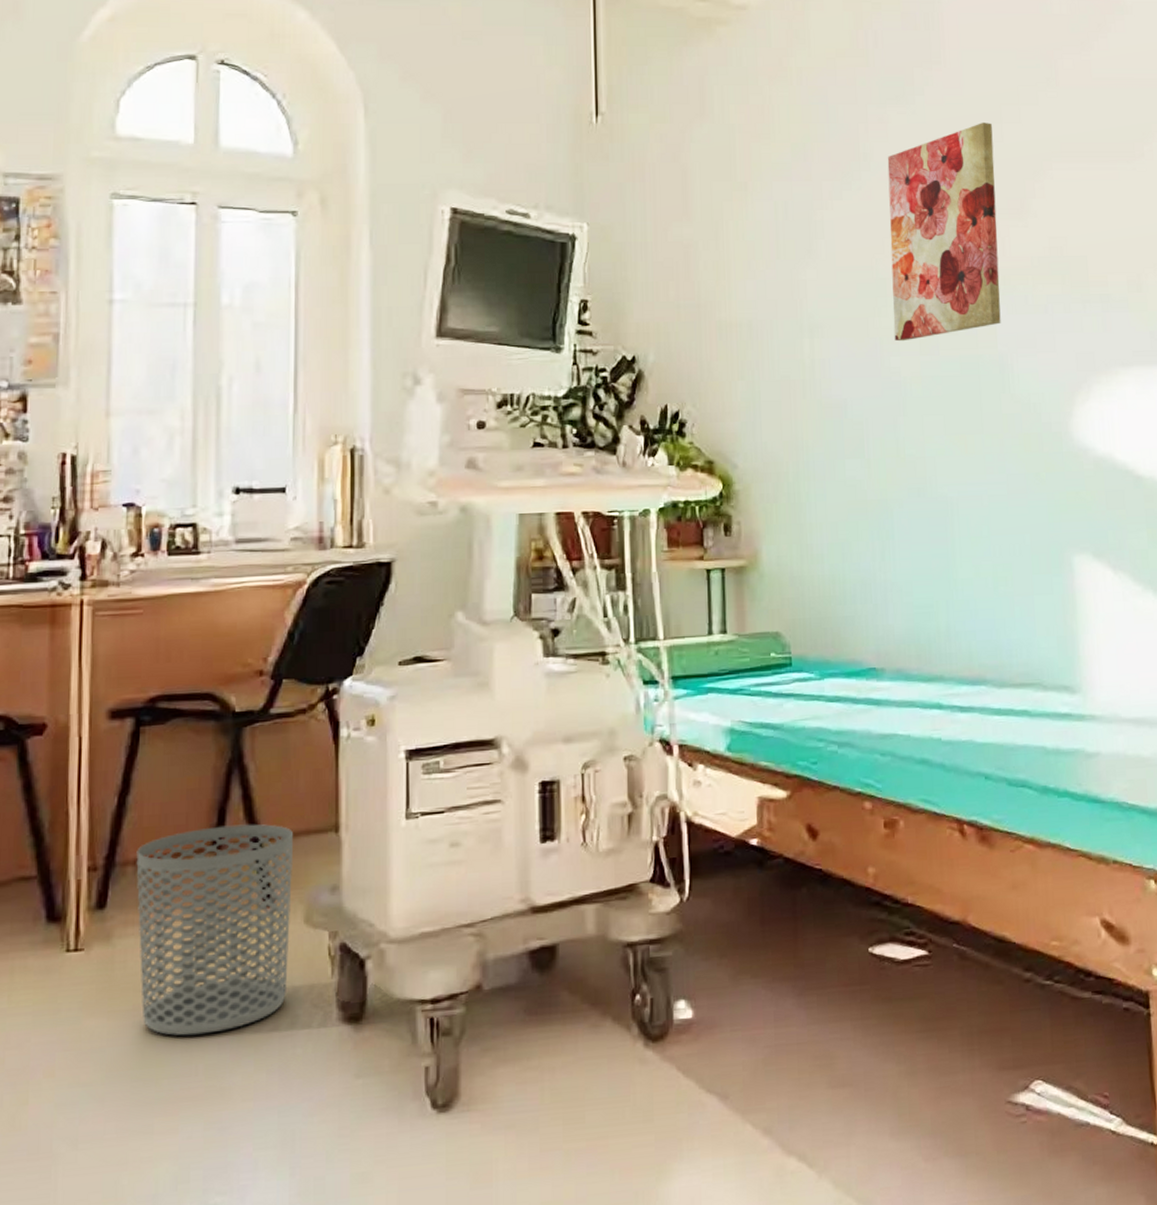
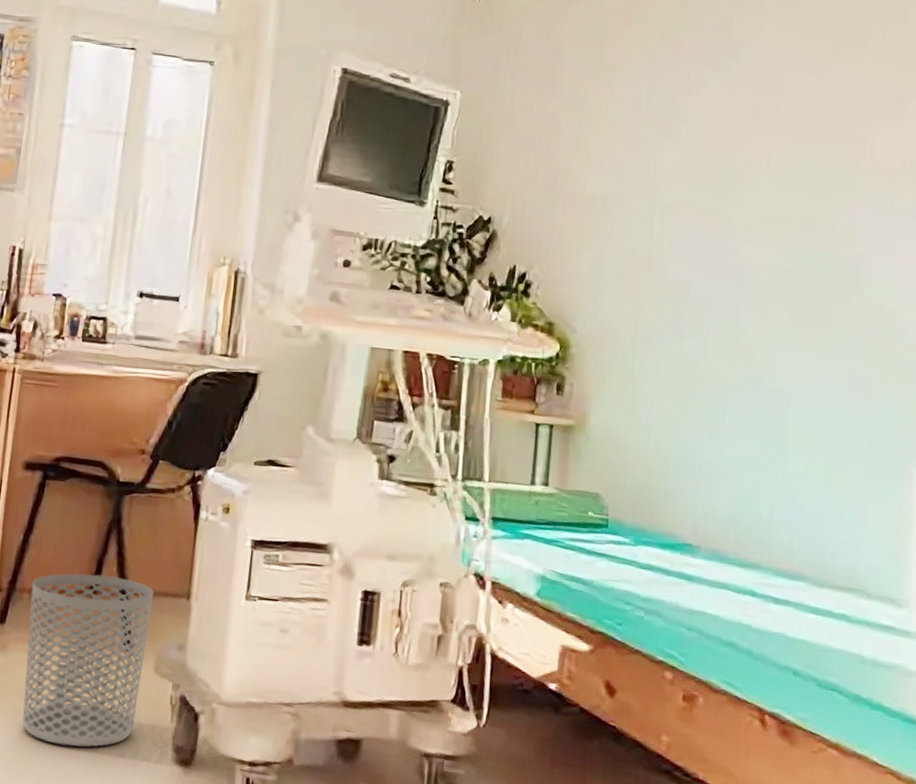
wall art: present [887,123,1001,342] -> none [746,21,875,231]

